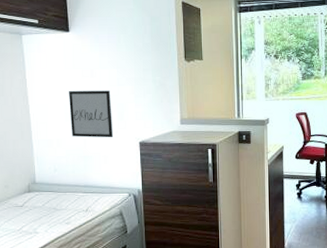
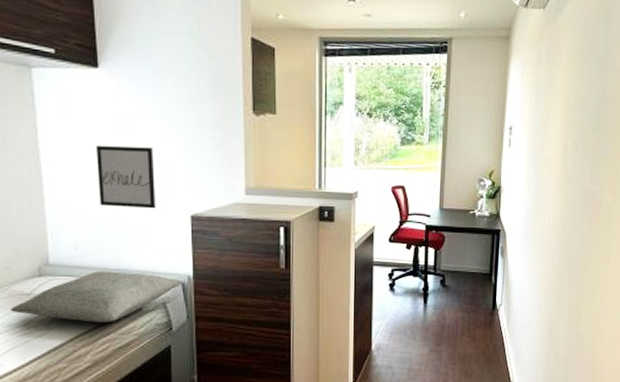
pillow: none [8,187,134,227] -> present [10,271,183,322]

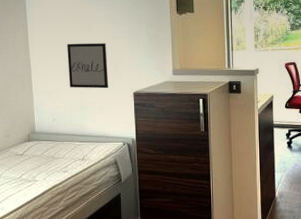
pillow: present [10,271,183,322] -> none [9,136,128,176]

